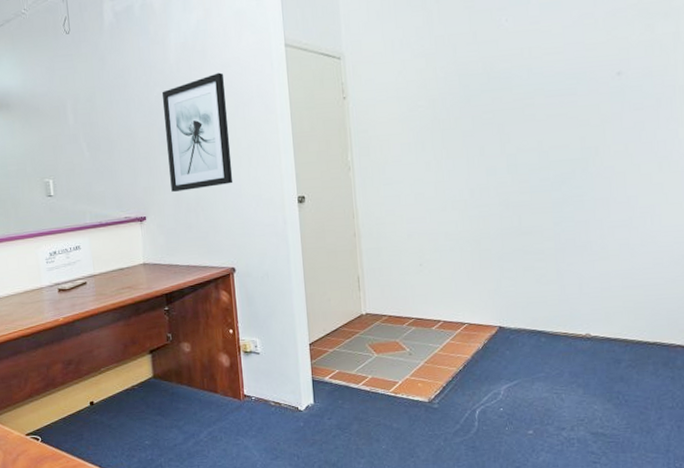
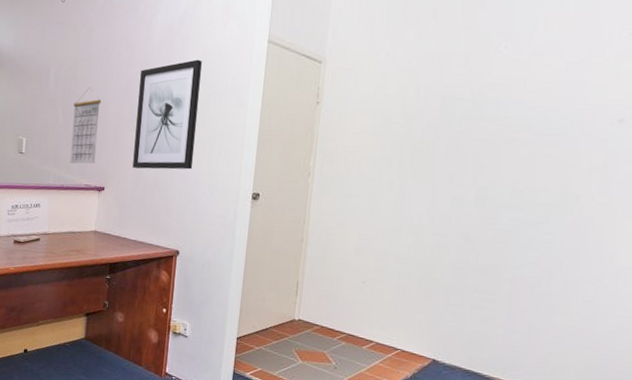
calendar: none [97,116,132,198] -> present [70,87,102,164]

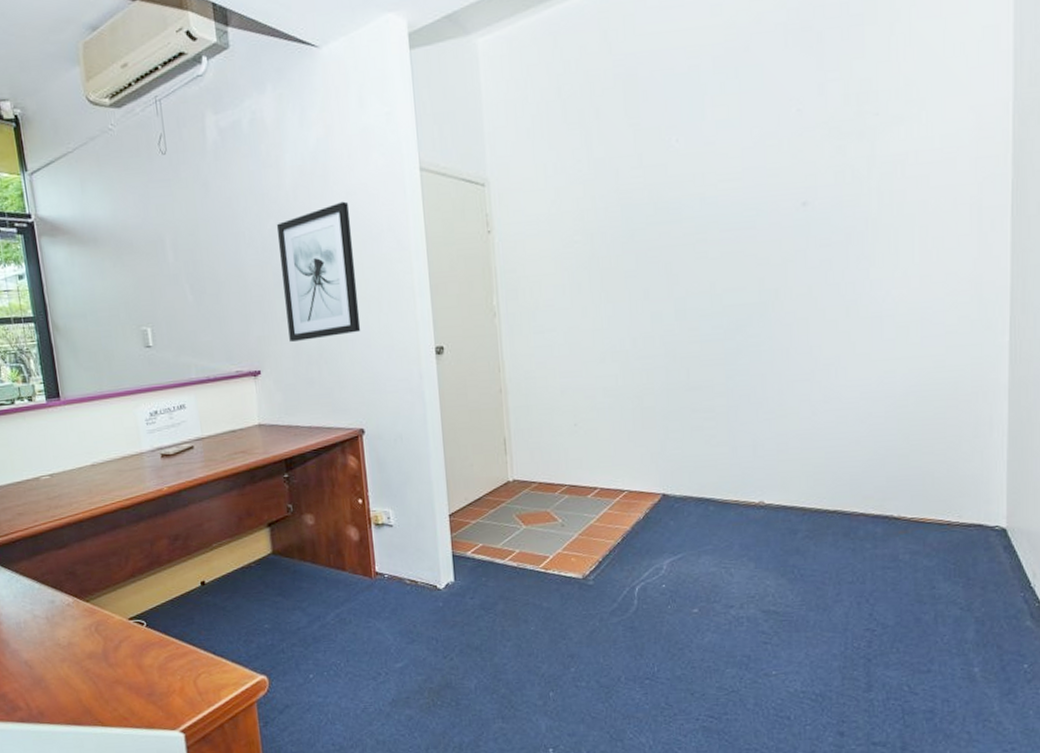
calendar: present [70,87,102,164] -> none [202,253,243,349]

